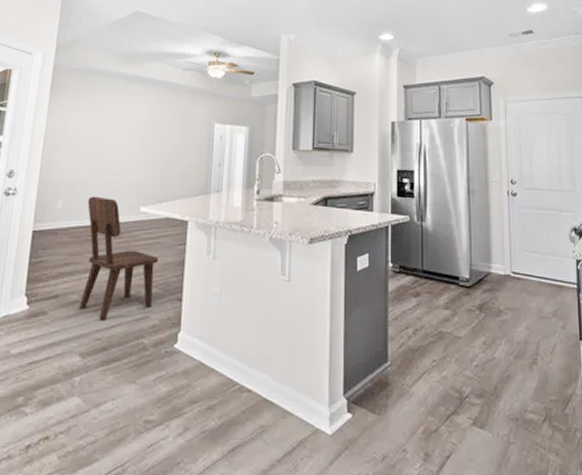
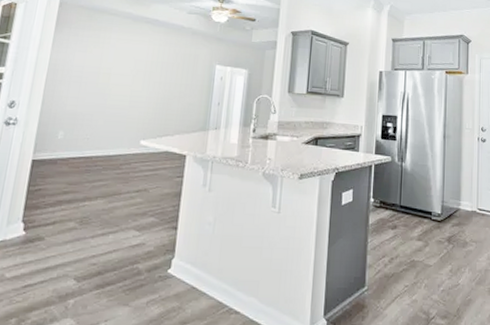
dining chair: present [79,196,158,320] -> none [76,128,156,246]

